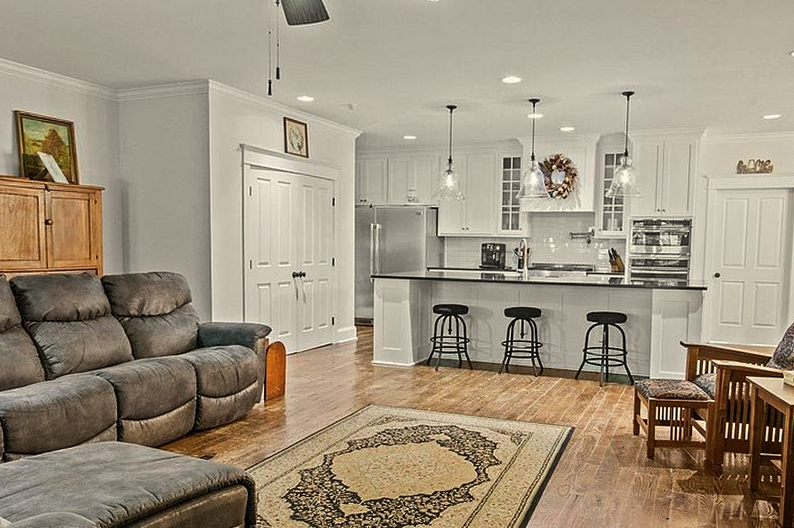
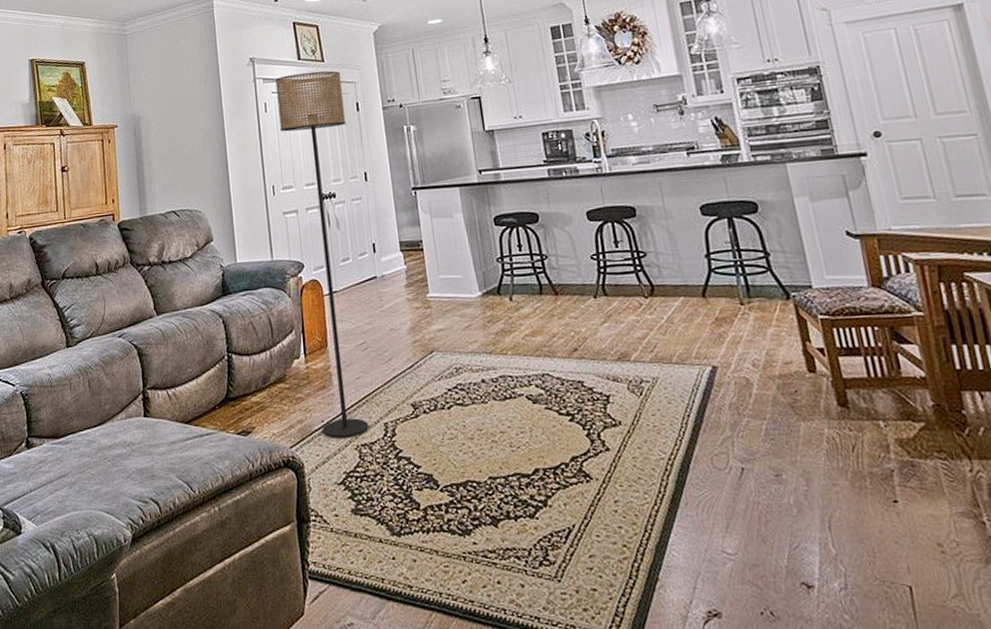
floor lamp: none [262,165,322,464] -> present [275,70,370,438]

